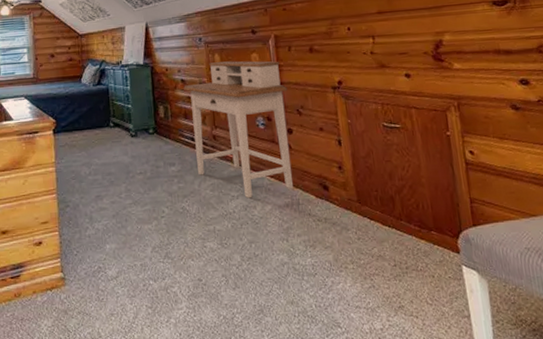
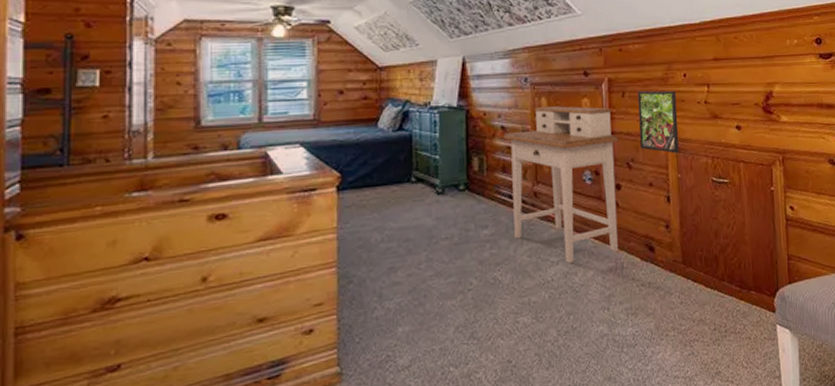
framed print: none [303,43,348,101] -> present [637,90,680,154]

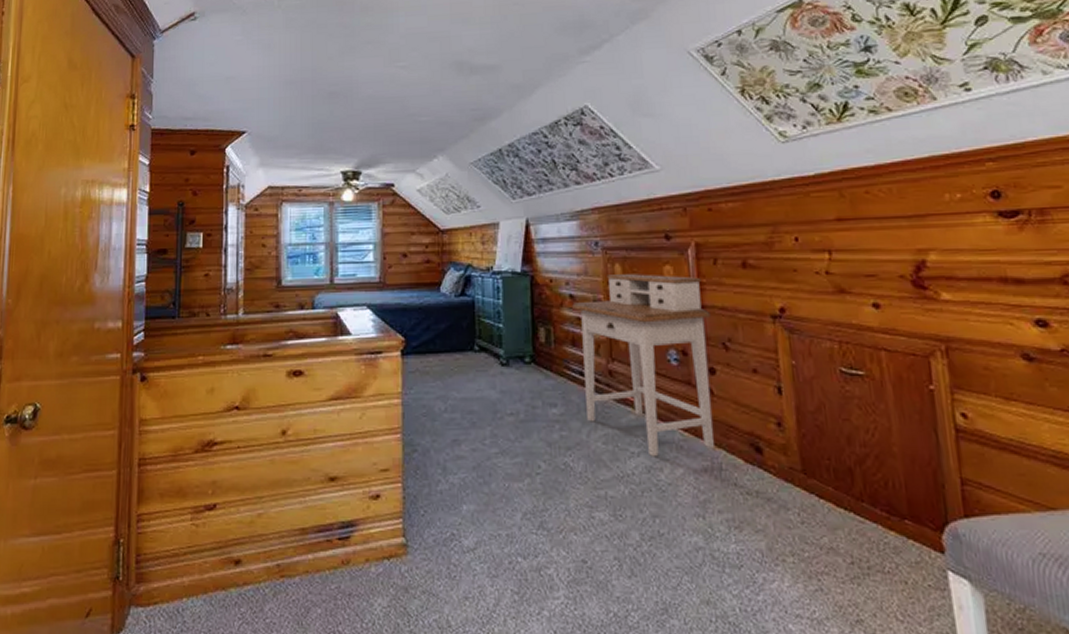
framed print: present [637,90,680,154] -> none [733,257,792,335]

